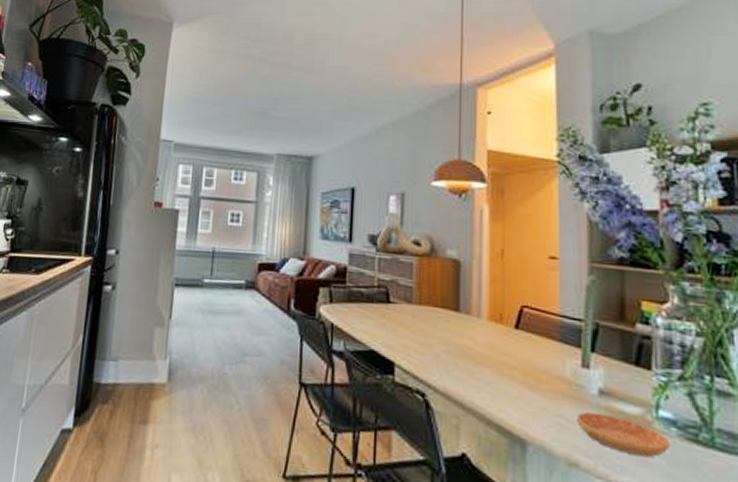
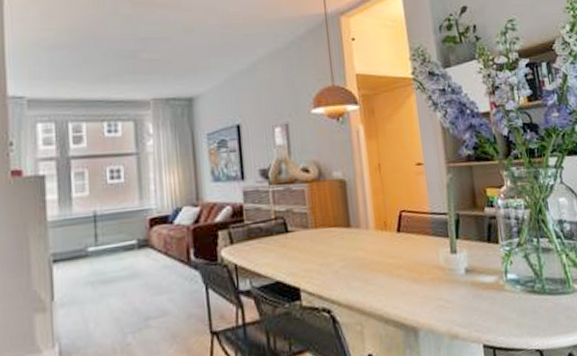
saucer: present [577,411,670,458] -> none [452,287,517,316]

